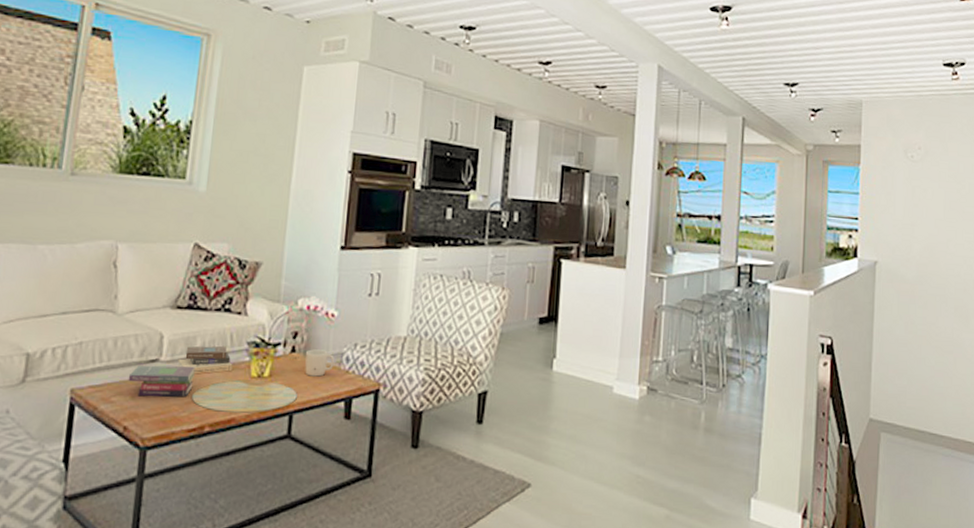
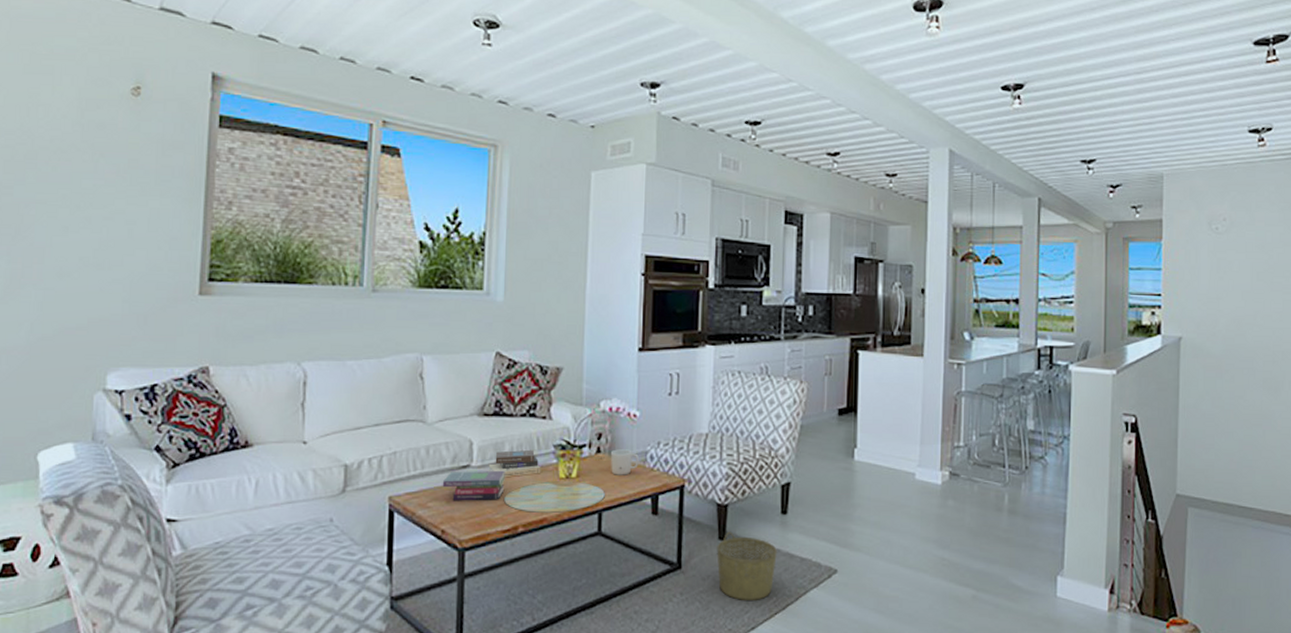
basket: none [408,439,471,513] -> present [716,531,777,600]

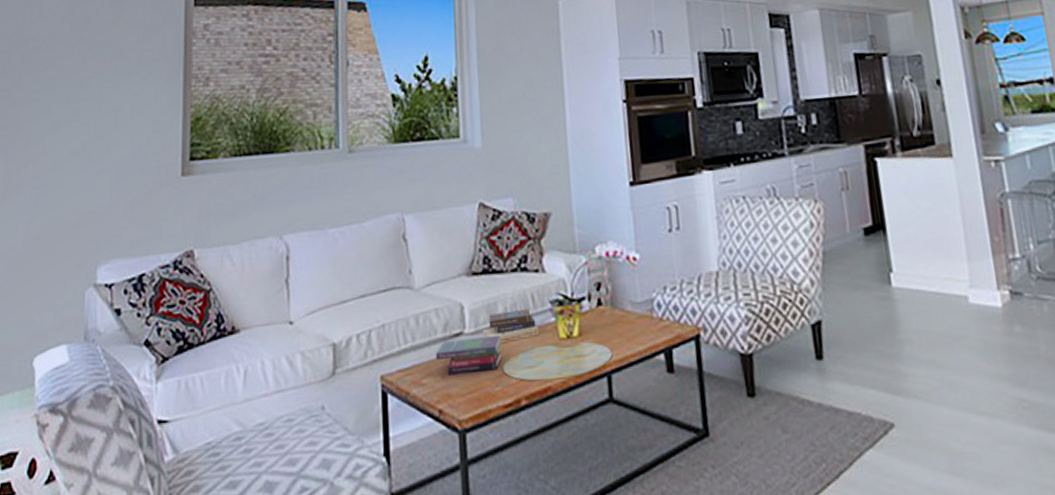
mug: present [610,449,640,475] -> none [612,298,646,330]
basket: present [716,531,777,600] -> none [746,385,820,470]

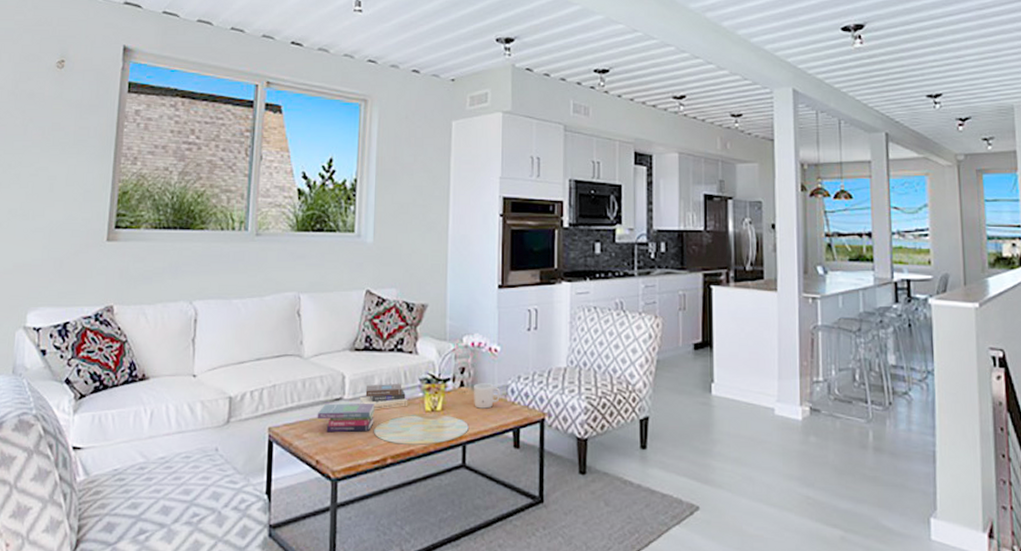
mug: none [612,298,646,330] -> present [473,383,501,409]

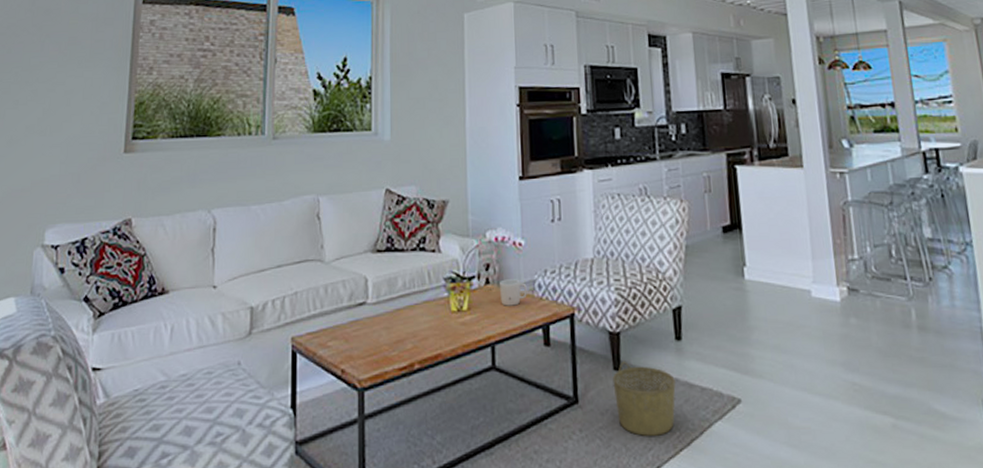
books: present [317,403,375,433] -> none [340,306,400,340]
books: present [359,384,408,411] -> none [383,285,433,314]
decorative tray: present [374,414,469,445] -> none [400,314,497,348]
basket: none [578,465,638,536] -> present [612,361,676,436]

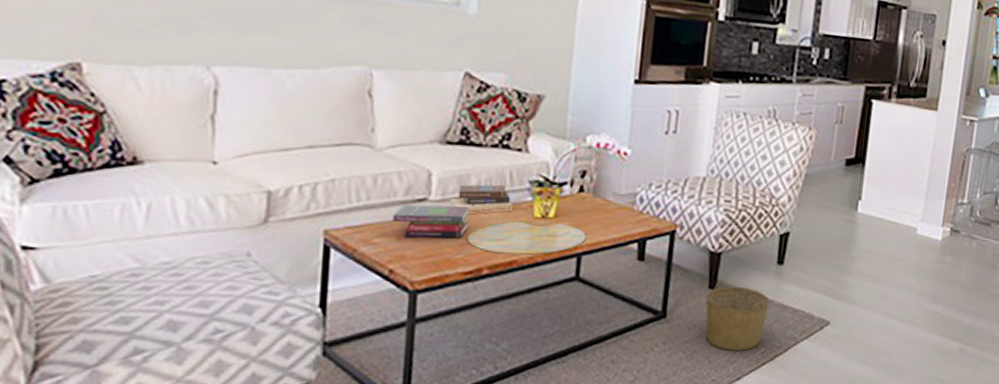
books: none [340,306,400,340] -> present [392,204,470,239]
books: none [383,285,433,314] -> present [449,184,513,215]
decorative tray: none [400,314,497,348] -> present [467,220,586,255]
mug: present [499,279,528,306] -> none [594,189,628,218]

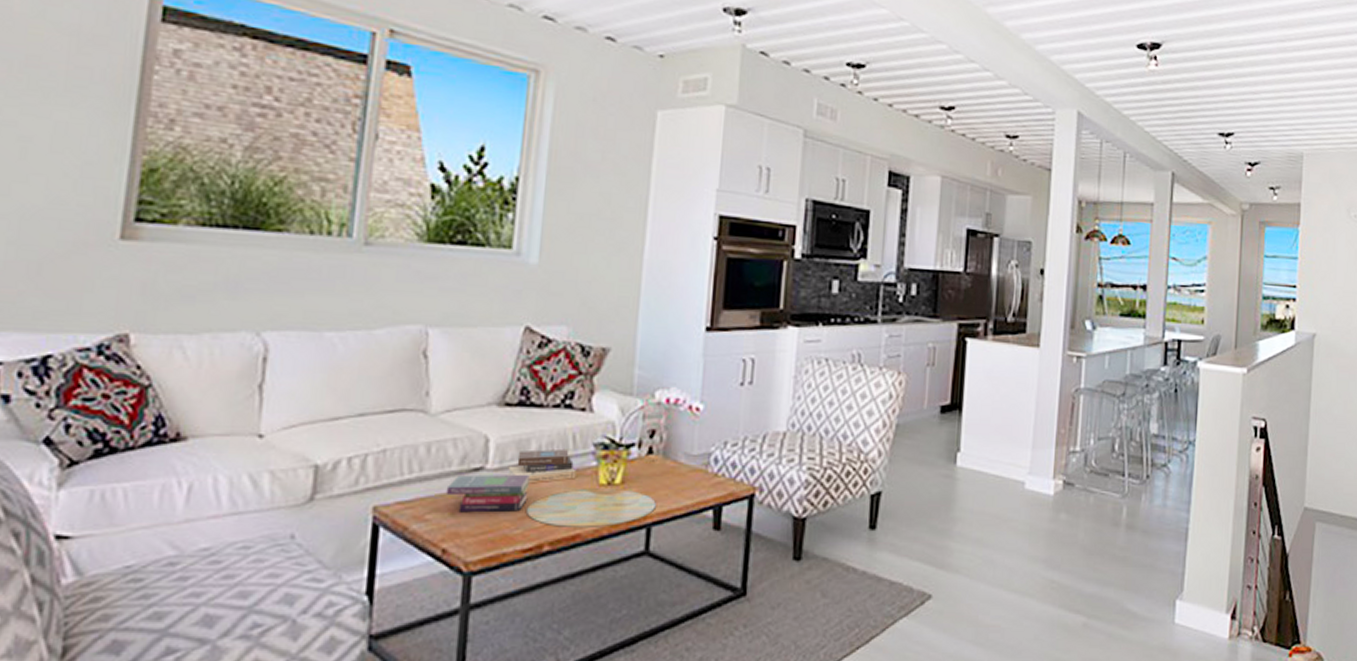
basket: present [705,280,770,351] -> none [790,550,862,633]

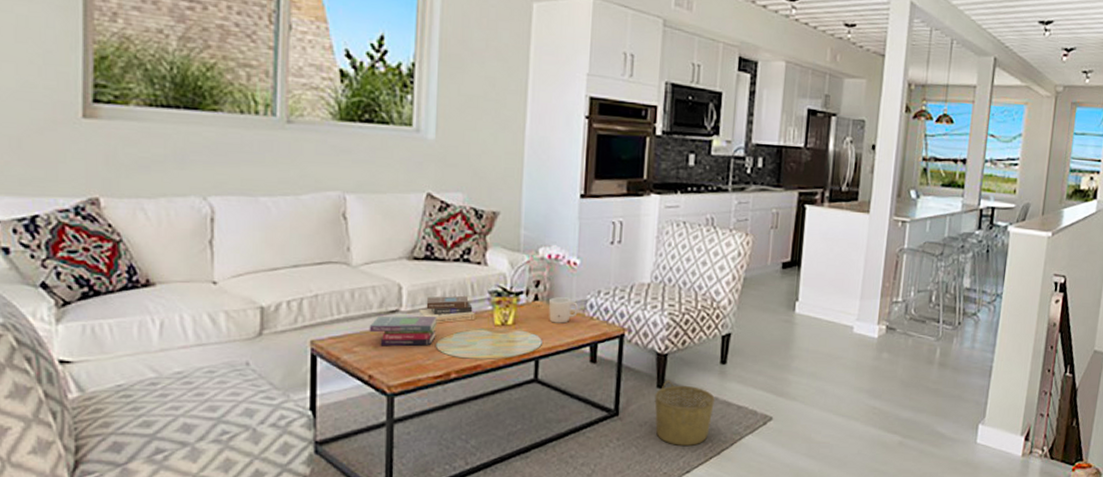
mug: none [664,450,701,482] -> present [548,297,579,324]
basket: none [790,550,862,633] -> present [654,380,715,446]

